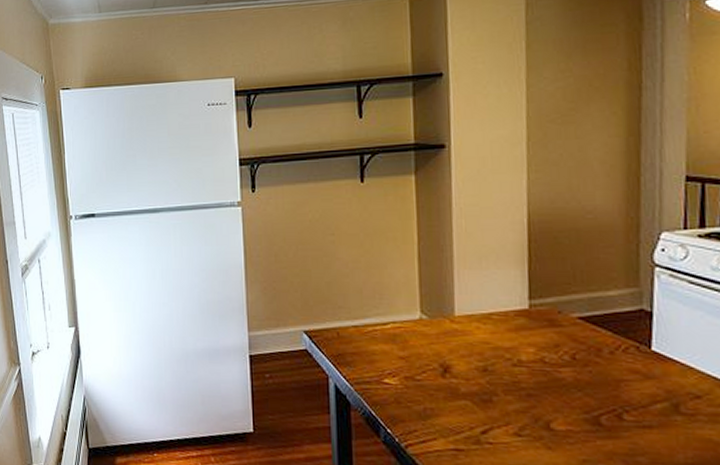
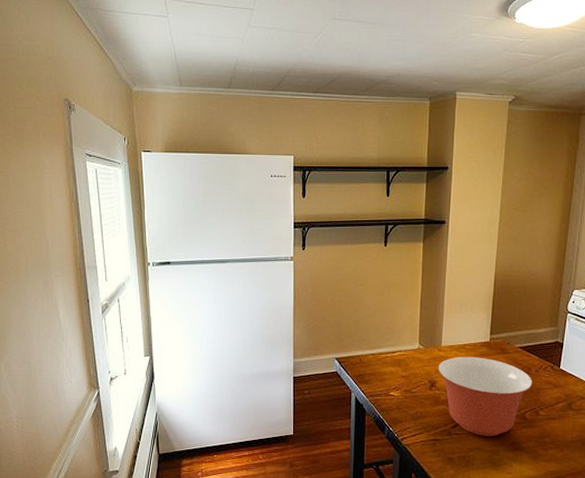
mixing bowl: none [452,330,608,450] -> present [438,356,533,436]

